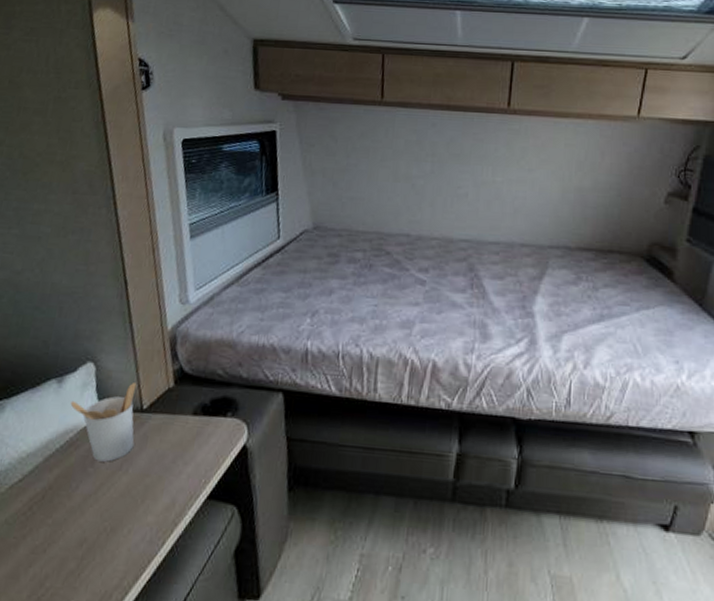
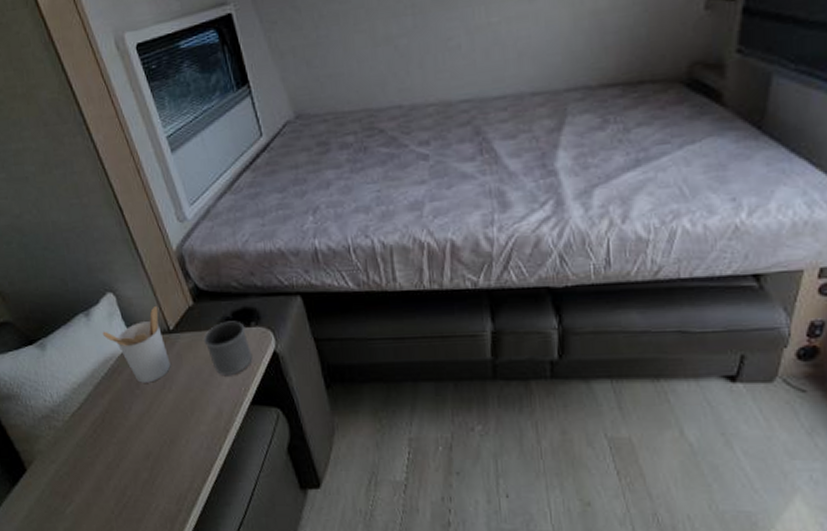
mug: none [175,408,221,465] -> present [204,321,253,375]

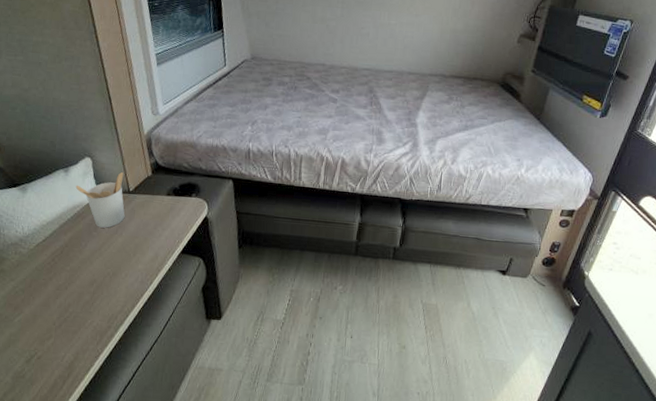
mug: present [204,321,253,375] -> none [154,190,189,230]

